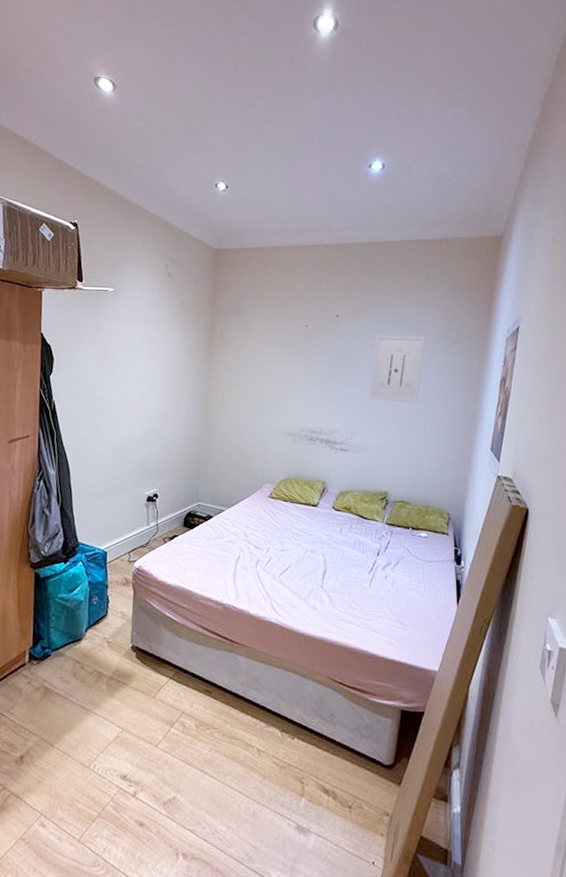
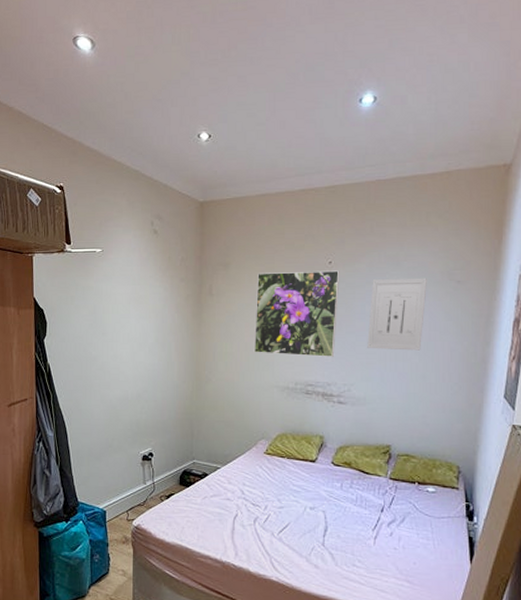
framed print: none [261,321,346,406] -> present [253,270,340,357]

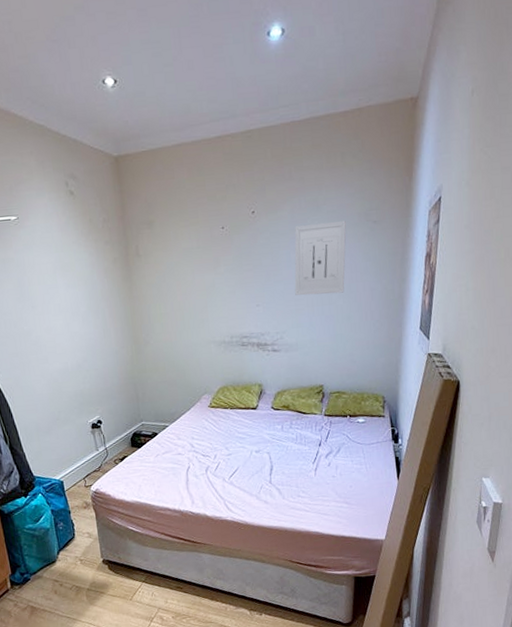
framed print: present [253,270,340,357] -> none [183,220,265,311]

